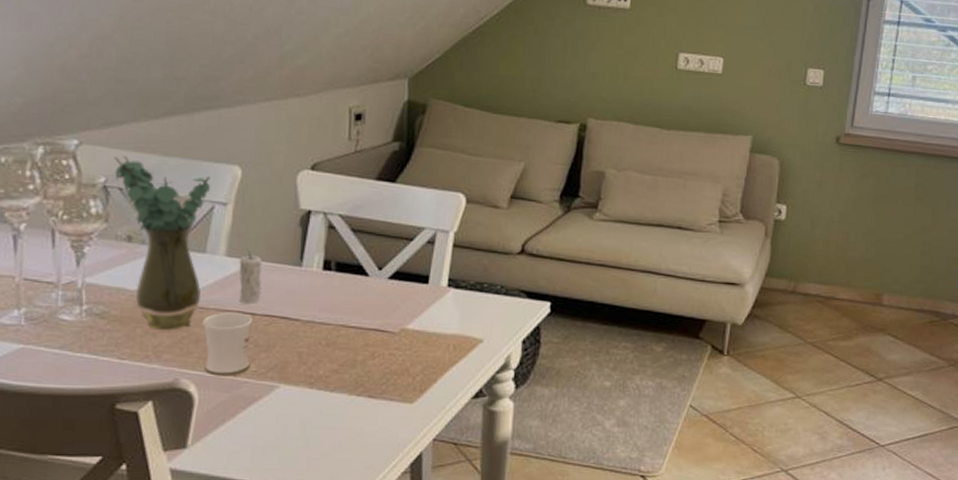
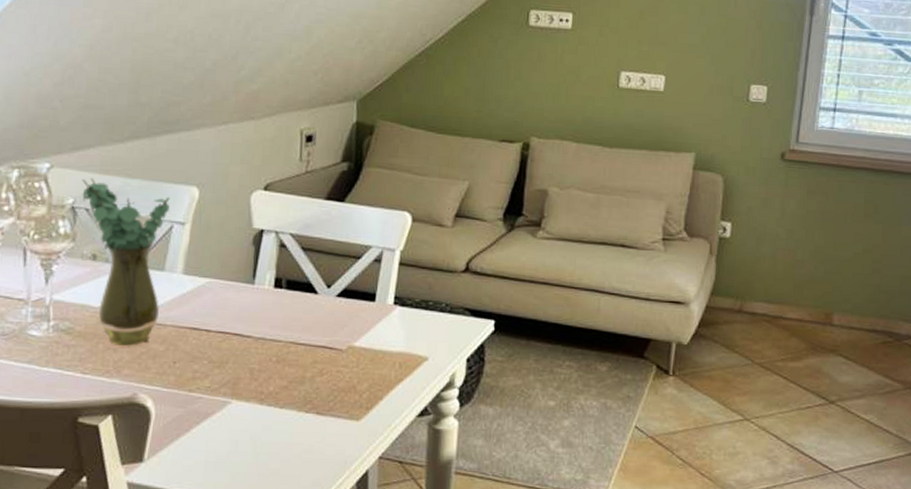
mug: present [202,312,252,377] -> none [160,328,207,392]
candle: present [239,249,262,305] -> none [195,267,217,322]

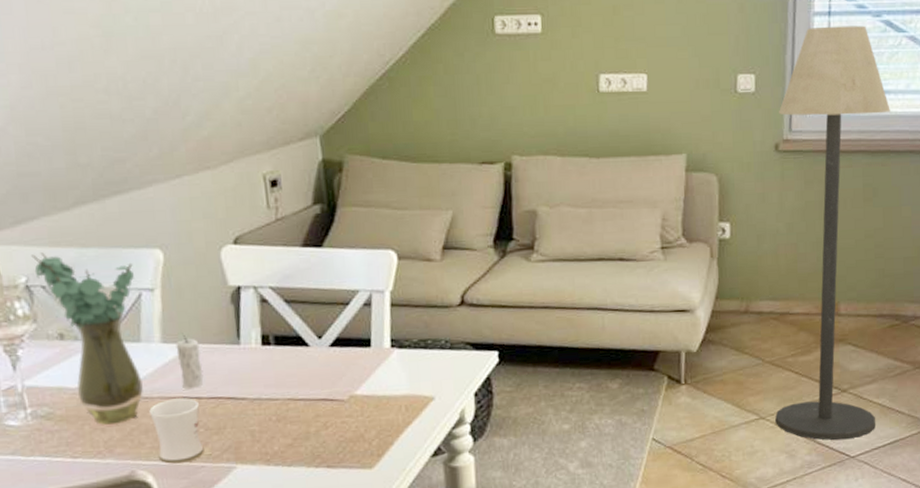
mug: none [160,328,207,392] -> present [149,398,204,464]
candle: none [195,267,217,322] -> present [176,333,204,390]
floor lamp: none [760,49,896,453] -> present [775,25,890,440]

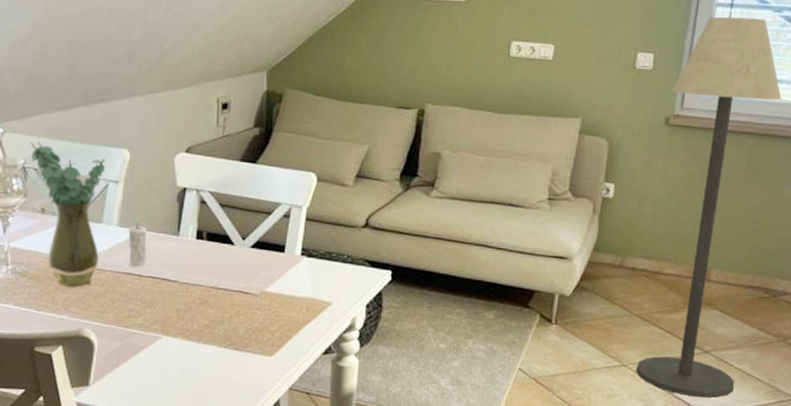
mug: present [149,398,204,464] -> none [100,273,140,328]

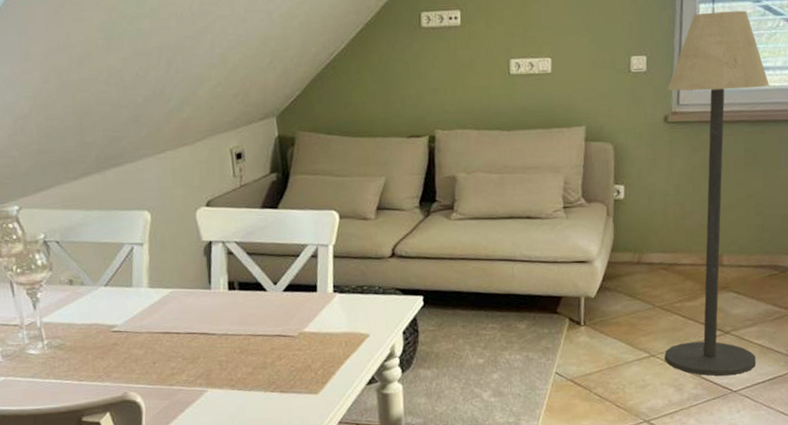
vase: present [30,142,105,289] -> none [48,214,134,355]
candle: present [128,220,147,268] -> none [160,279,182,326]

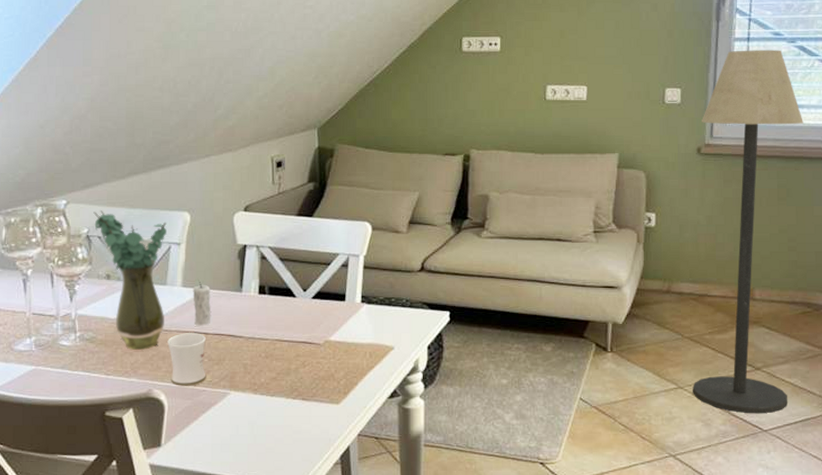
vase: none [48,214,134,355] -> present [93,210,167,351]
mug: none [139,333,182,387] -> present [167,333,206,386]
candle: none [160,279,182,326] -> present [193,280,212,326]

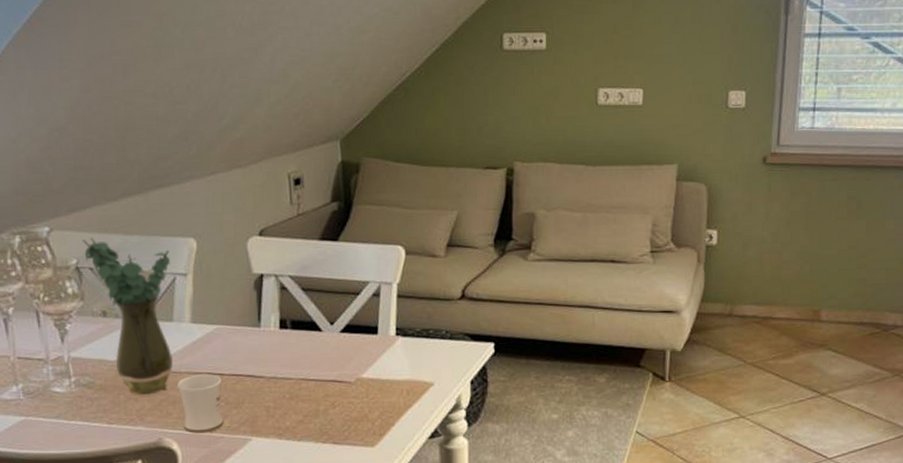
candle: present [193,280,212,326] -> none [203,314,227,366]
floor lamp: present [693,50,804,414] -> none [755,47,876,442]

